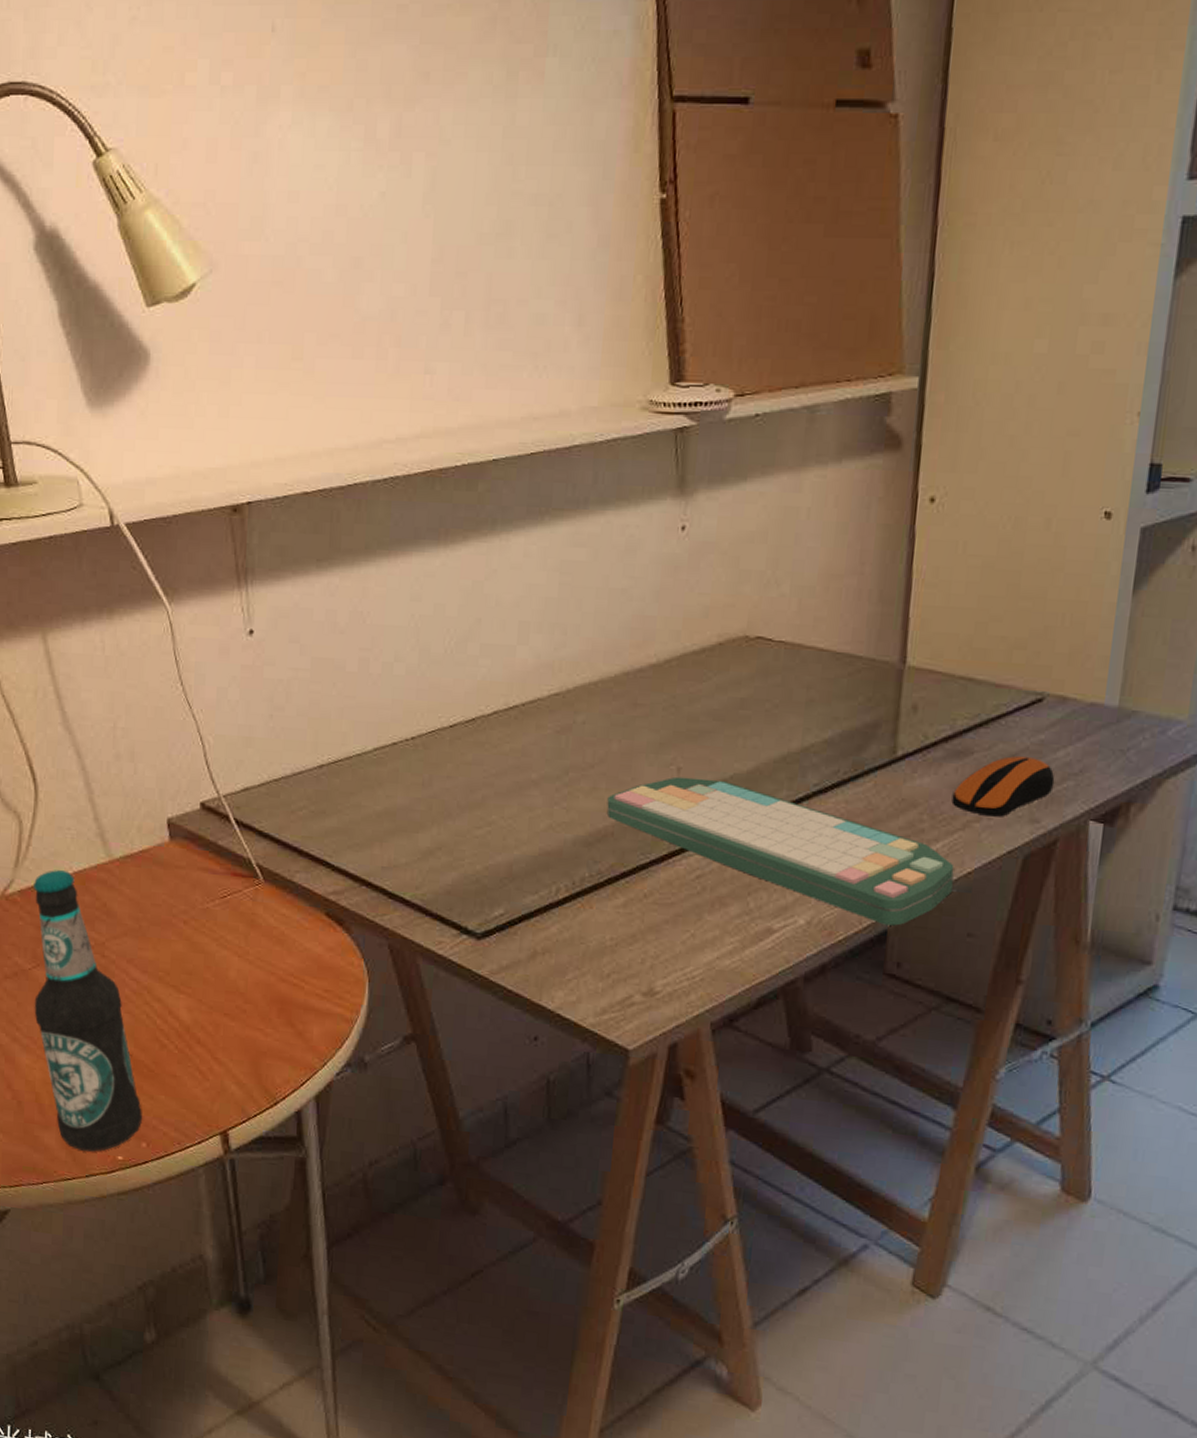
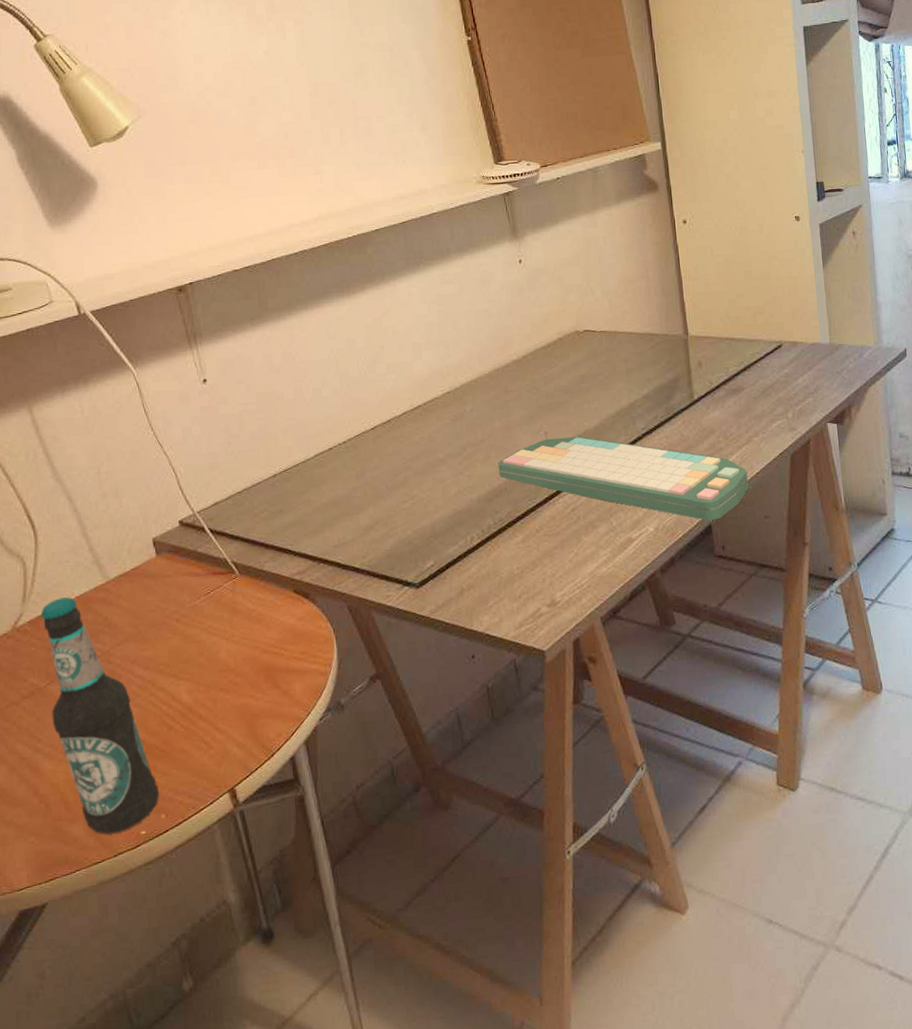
computer mouse: present [951,755,1055,817] -> none [736,385,800,432]

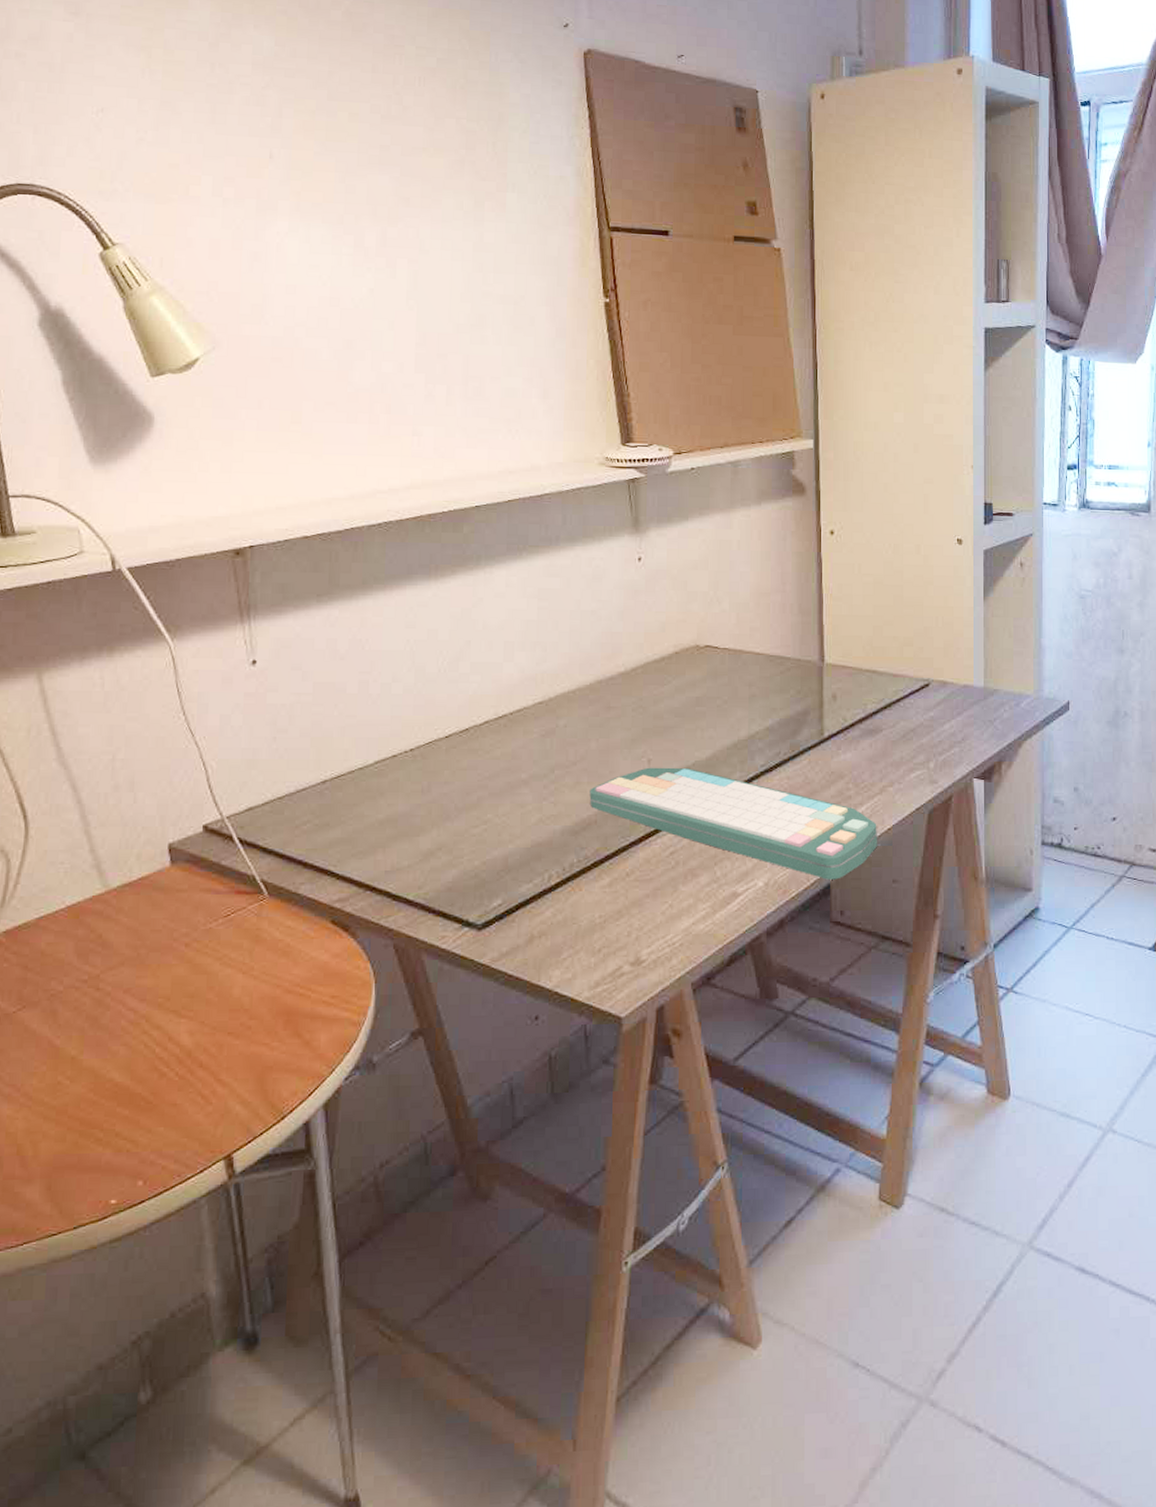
bottle: present [40,597,159,835] -> none [18,906,139,1201]

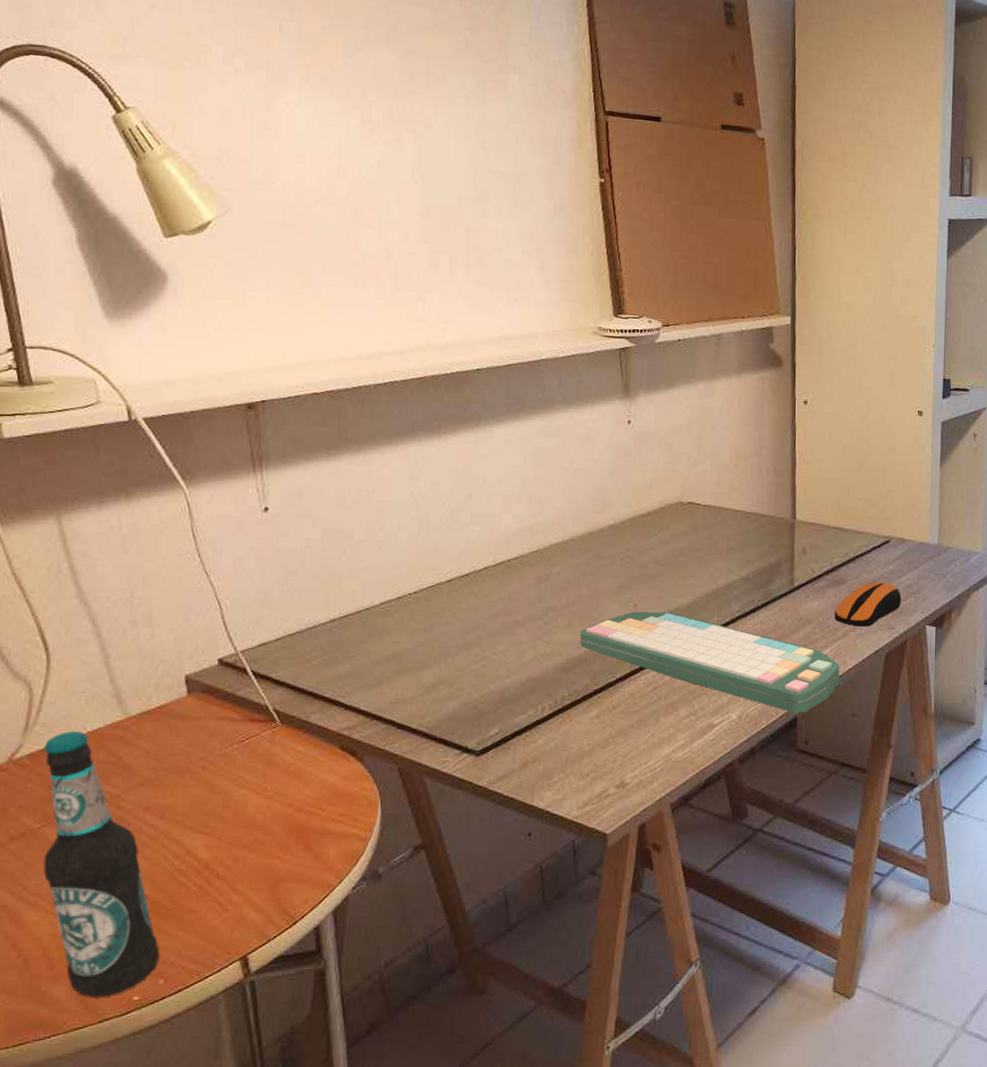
bottle: none [18,906,139,1201] -> present [43,732,159,998]
computer mouse: none [870,730,945,781] -> present [834,581,902,627]

